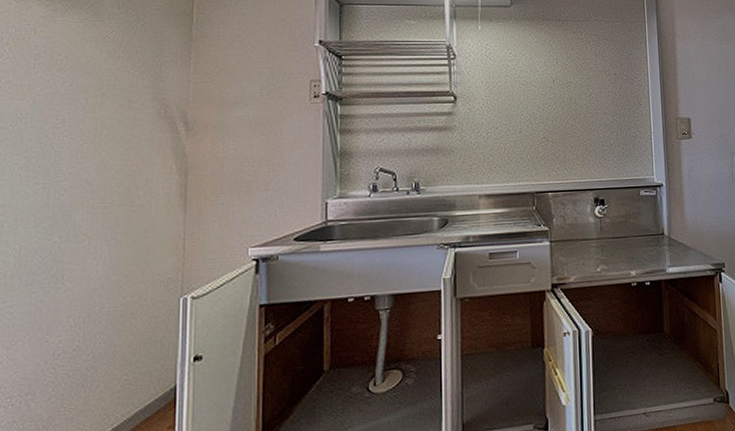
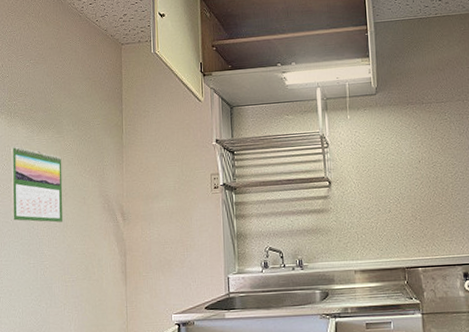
calendar: none [12,27,99,131] -> present [10,146,63,223]

